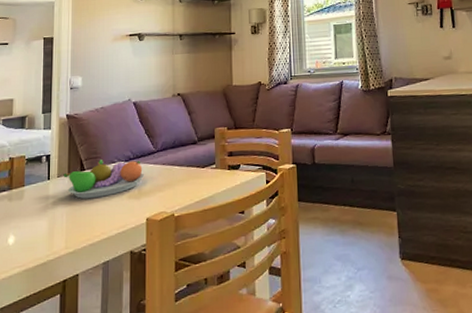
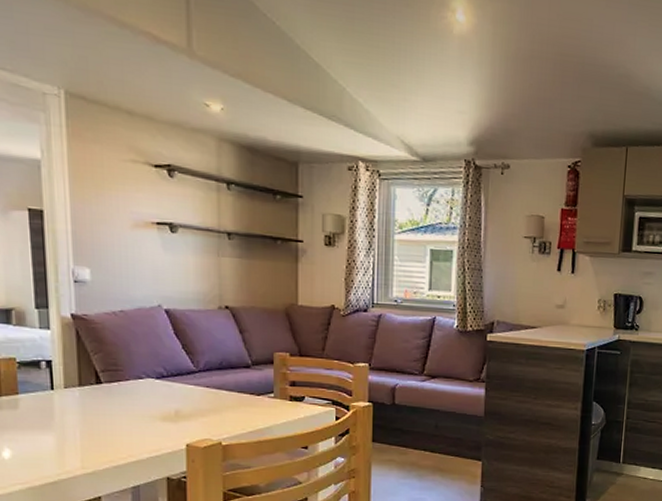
fruit bowl: present [63,160,145,199] -> none [72,373,183,416]

